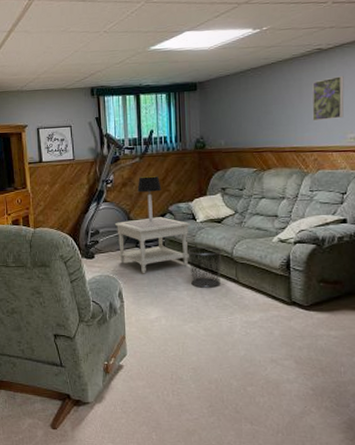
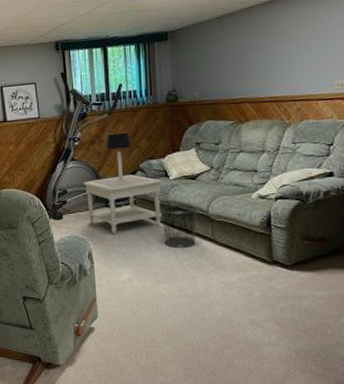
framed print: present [312,76,344,122] -> none [294,17,331,68]

